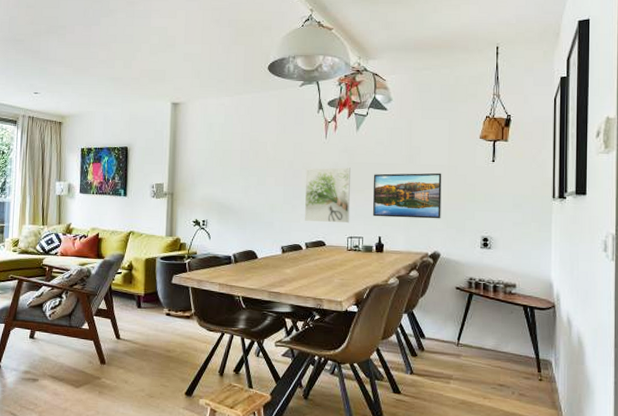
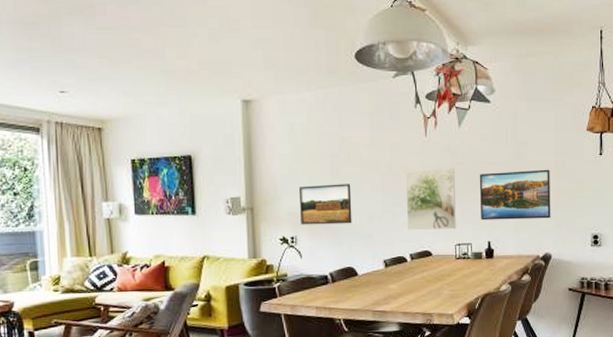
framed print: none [212,176,257,212] -> present [298,183,352,225]

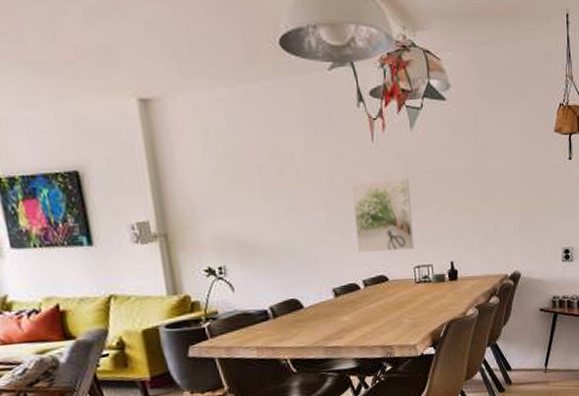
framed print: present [298,183,352,225] -> none [222,200,292,253]
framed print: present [479,169,551,220] -> none [437,177,519,238]

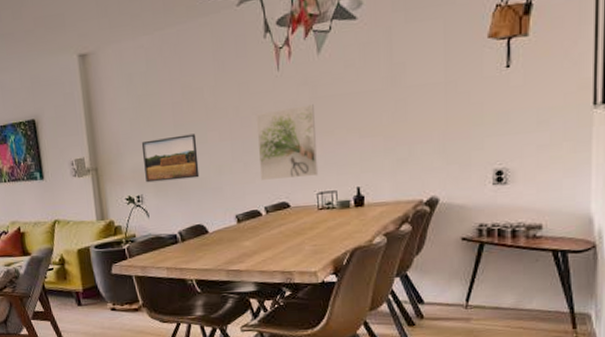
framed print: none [222,200,292,253] -> present [141,134,200,183]

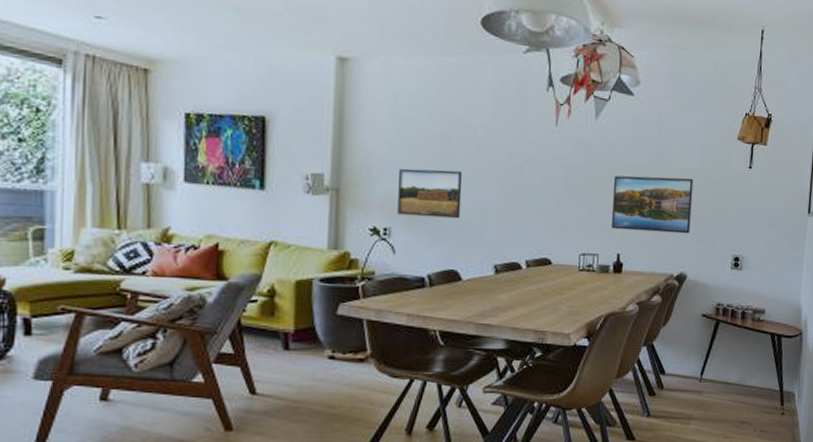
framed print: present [255,104,319,180] -> none [525,163,586,237]
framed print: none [344,93,438,163] -> present [611,175,694,234]

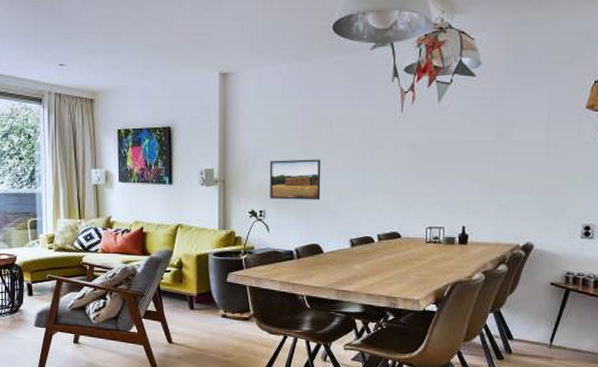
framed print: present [611,175,694,234] -> none [456,150,539,205]

